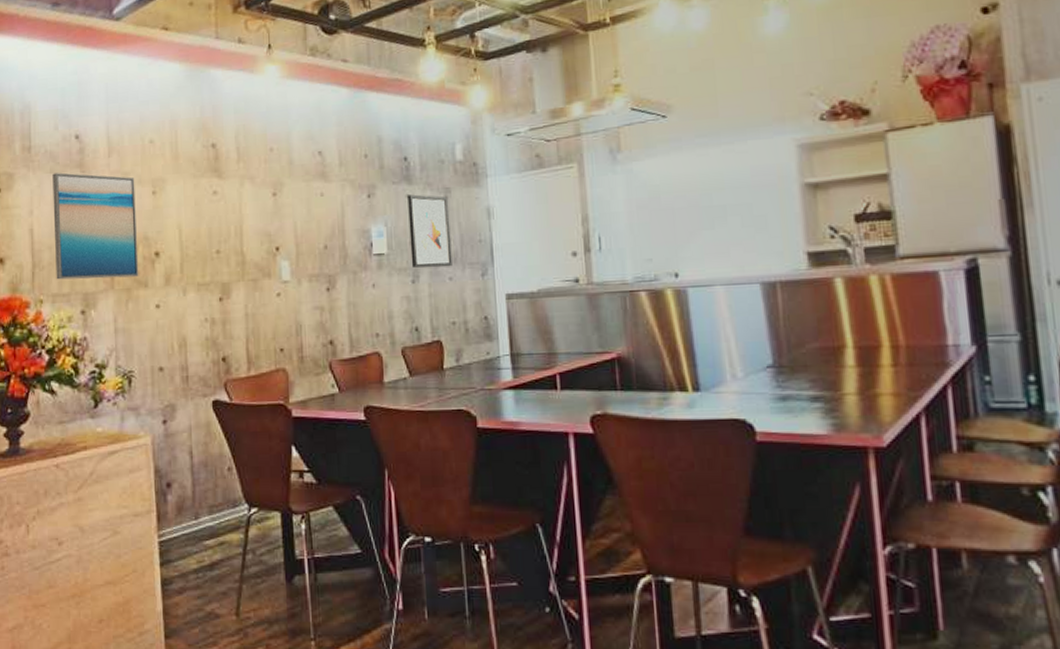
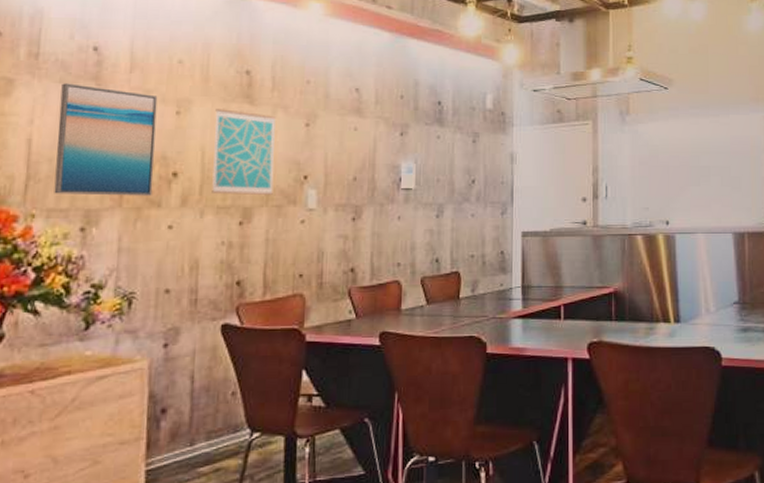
wall art: none [187,185,248,271] -> present [212,109,276,195]
wall art: present [407,194,453,268] -> none [437,136,477,205]

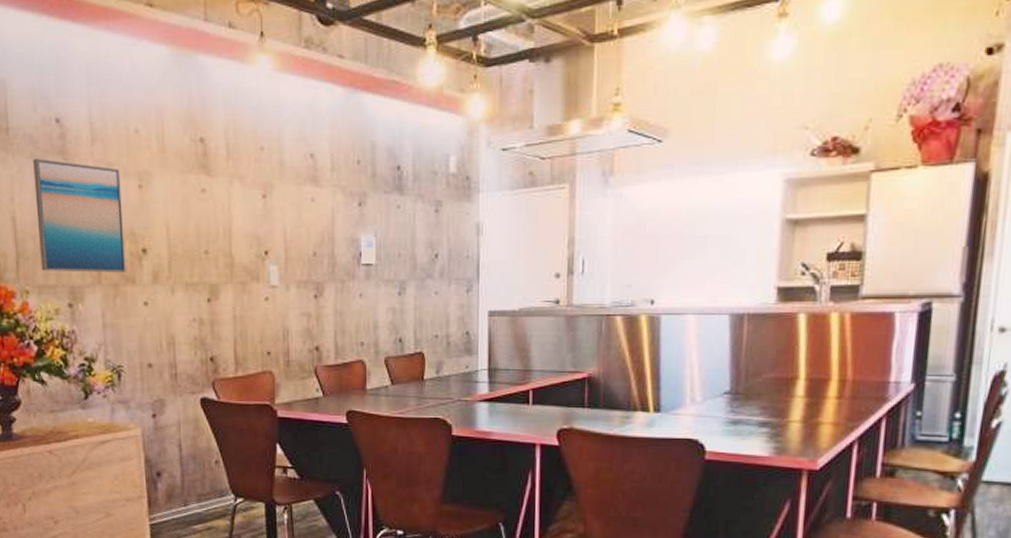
wall art: present [212,109,276,195] -> none [175,181,236,271]

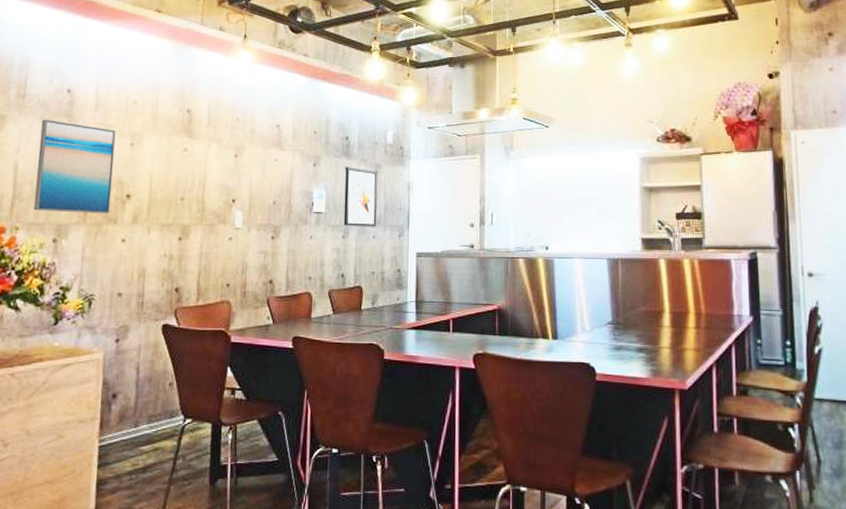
wall art: none [399,205,439,281] -> present [343,167,378,227]

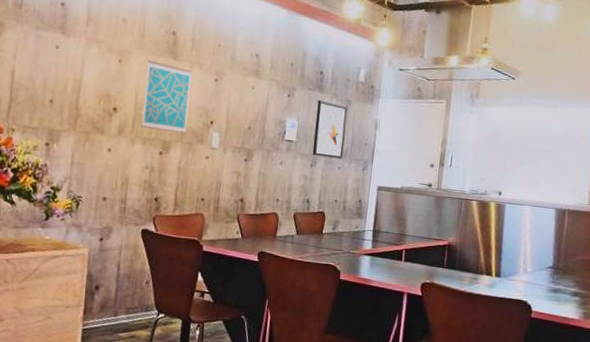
wall art: present [33,119,116,214] -> none [28,29,106,124]
wall art: none [157,142,210,215] -> present [141,61,193,134]

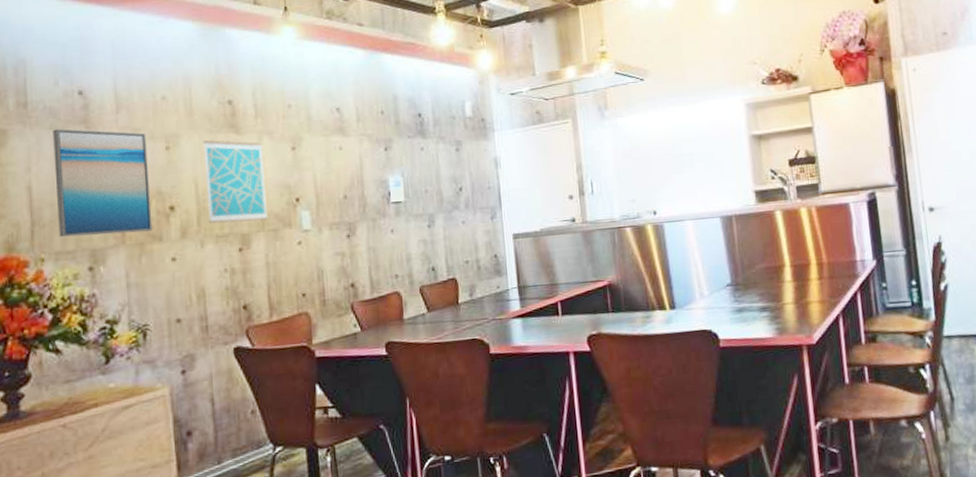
wall art: none [28,29,106,124] -> present [53,129,153,238]
wall art: present [312,100,349,160] -> none [422,147,465,214]

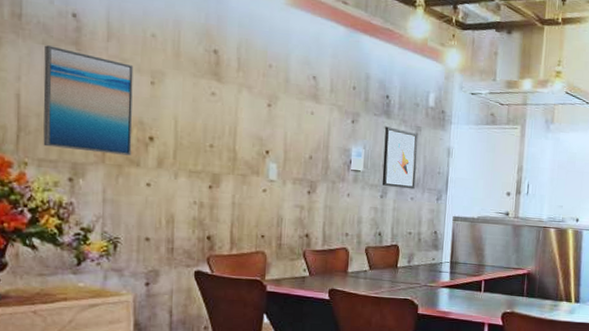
wall art: present [203,140,268,224] -> none [184,83,241,165]
wall art: none [422,147,465,214] -> present [381,126,419,190]

